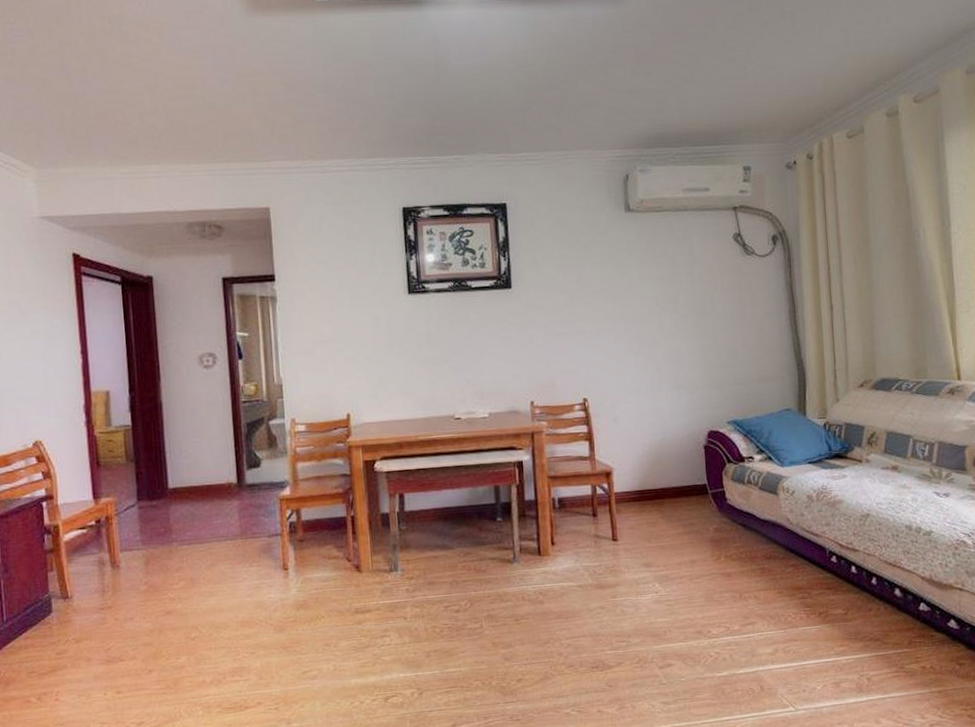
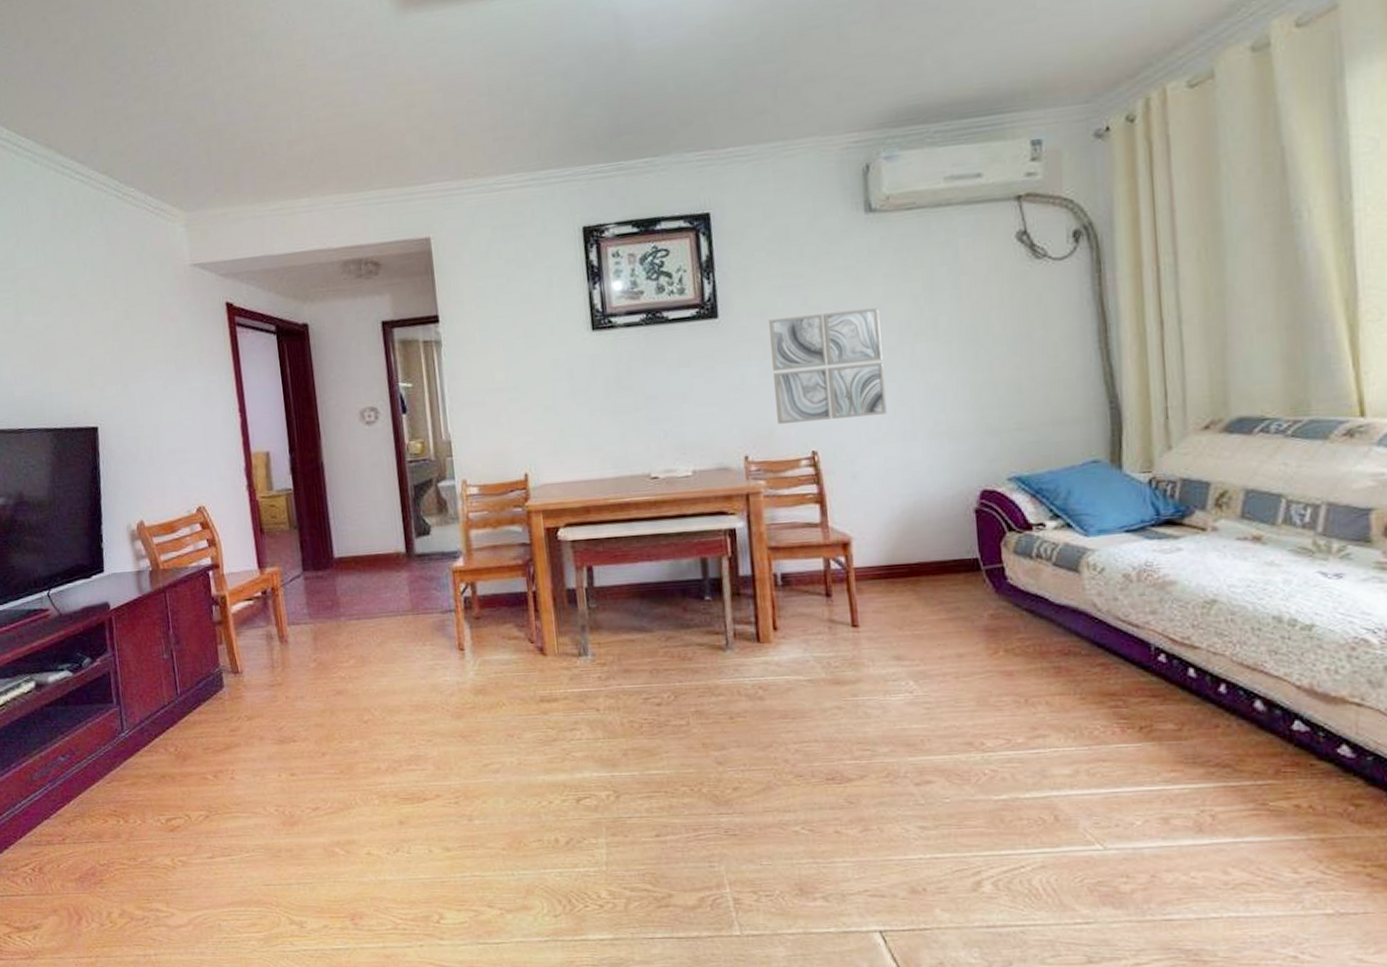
wall art: none [551,286,640,376] -> present [769,308,887,424]

